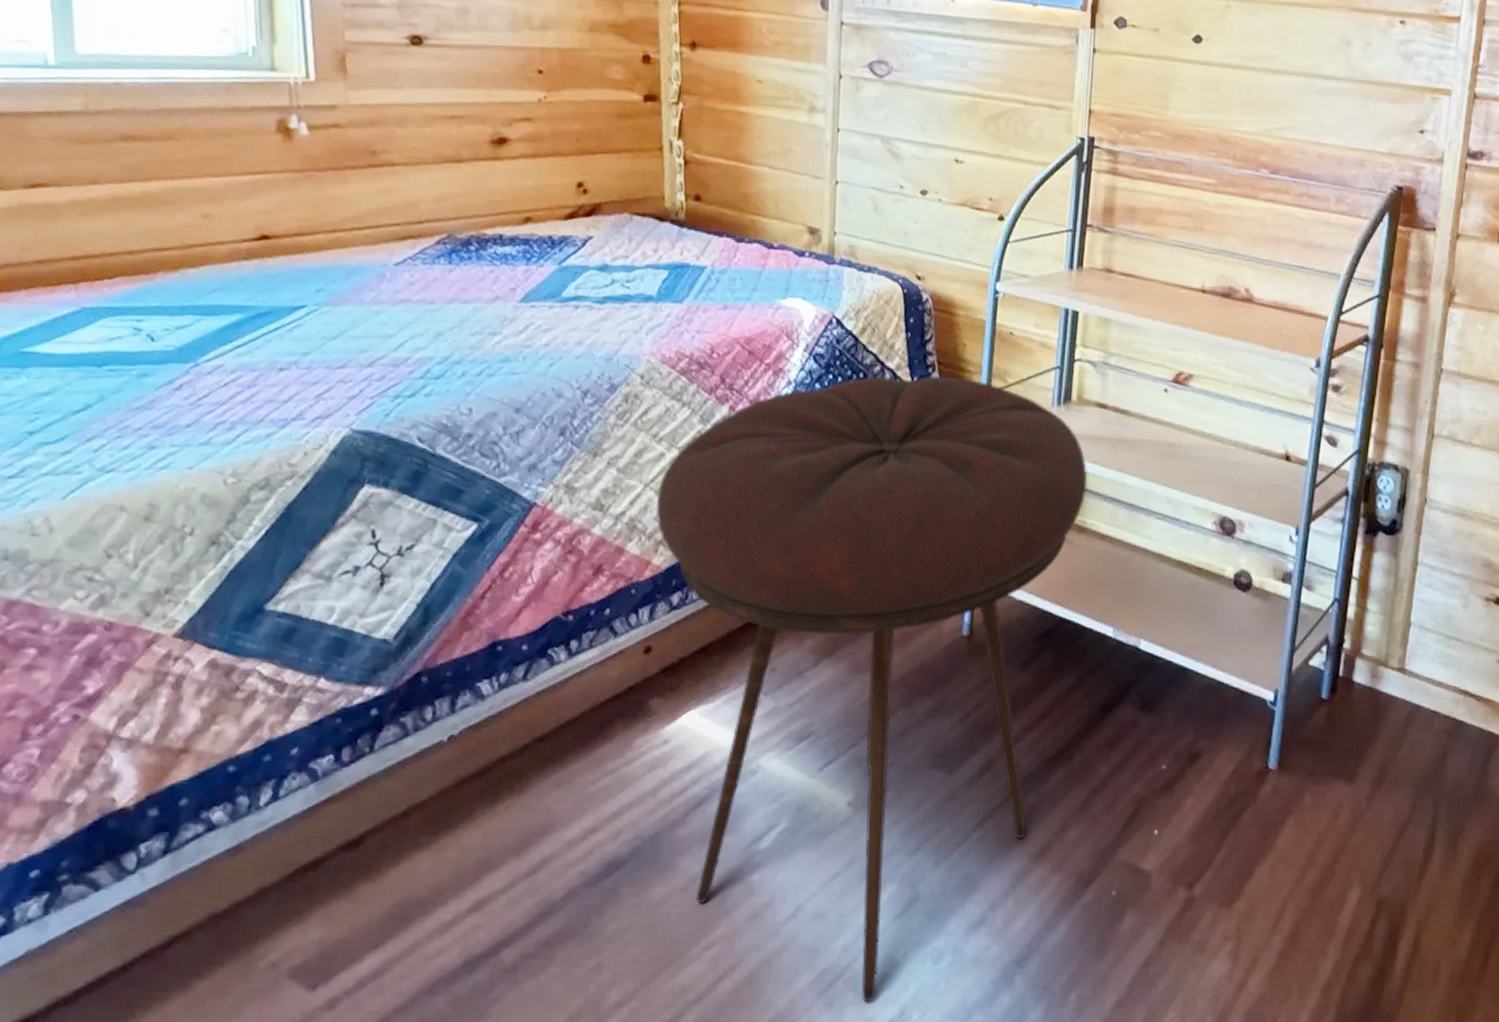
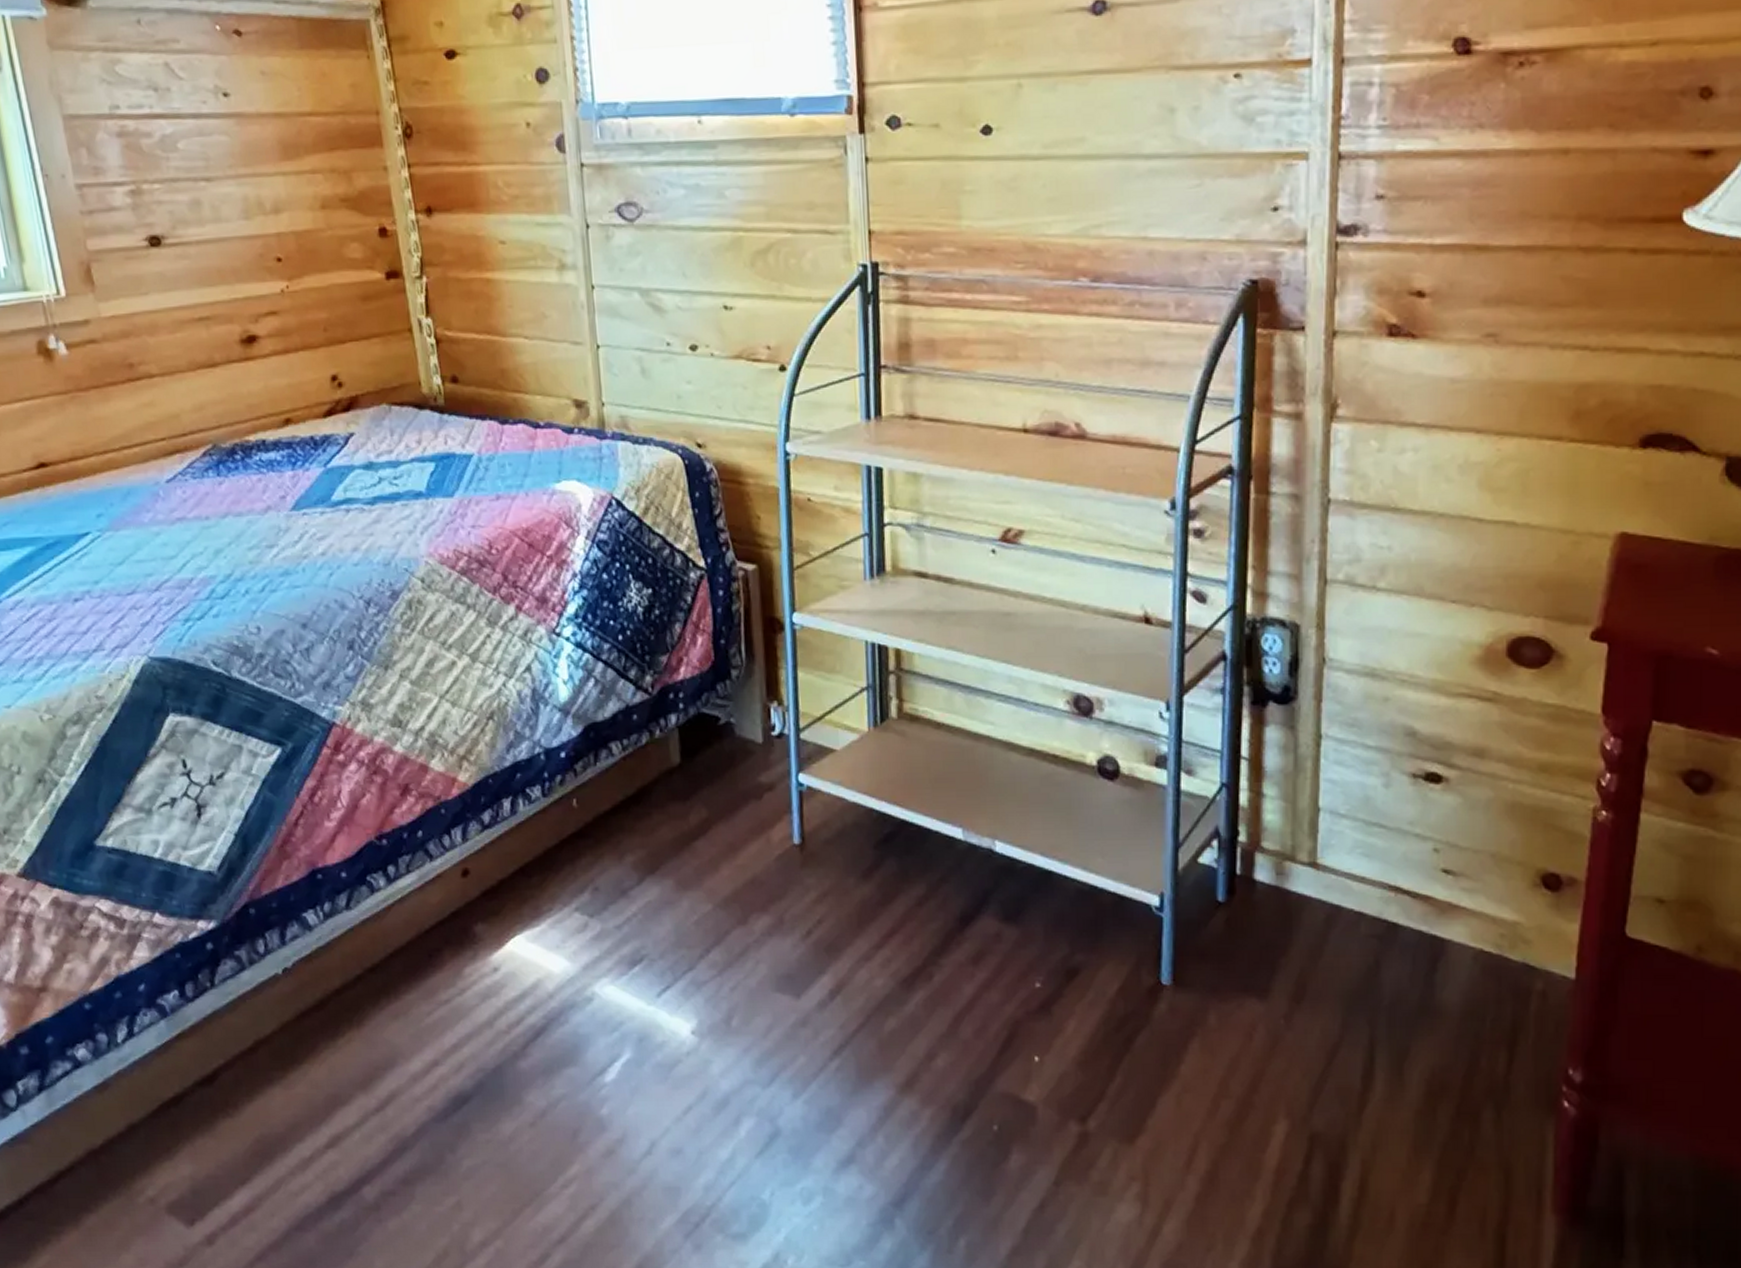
stool: present [656,375,1088,1003] -> none [453,554,915,1245]

